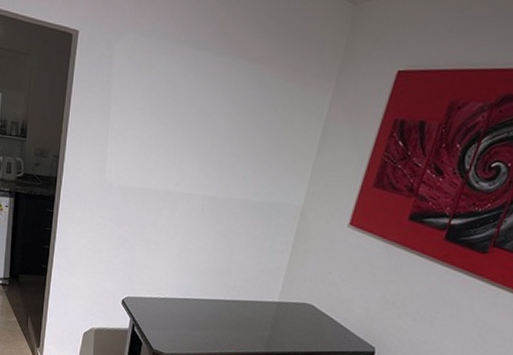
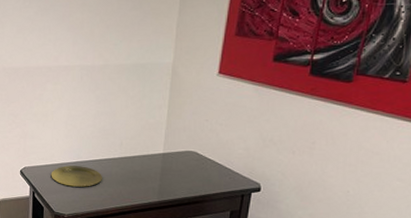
plate: none [154,301,211,327] -> present [51,166,103,187]

